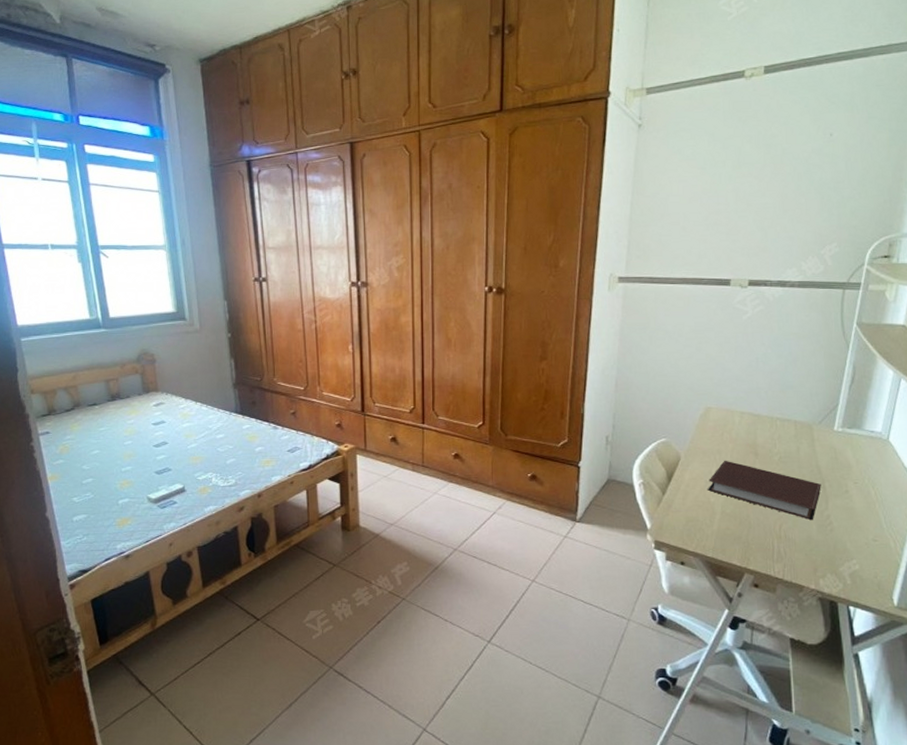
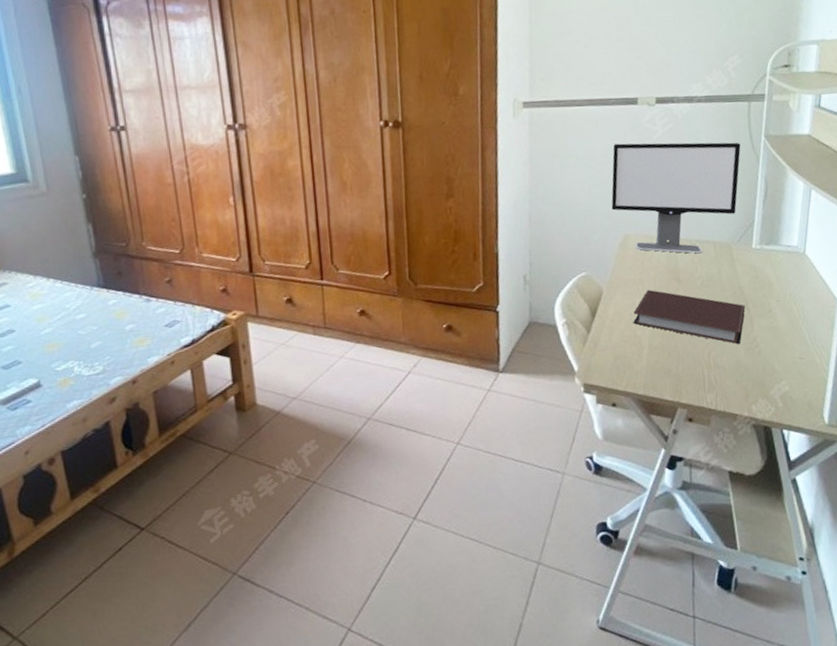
computer monitor: none [695,321,831,431] -> present [611,142,741,254]

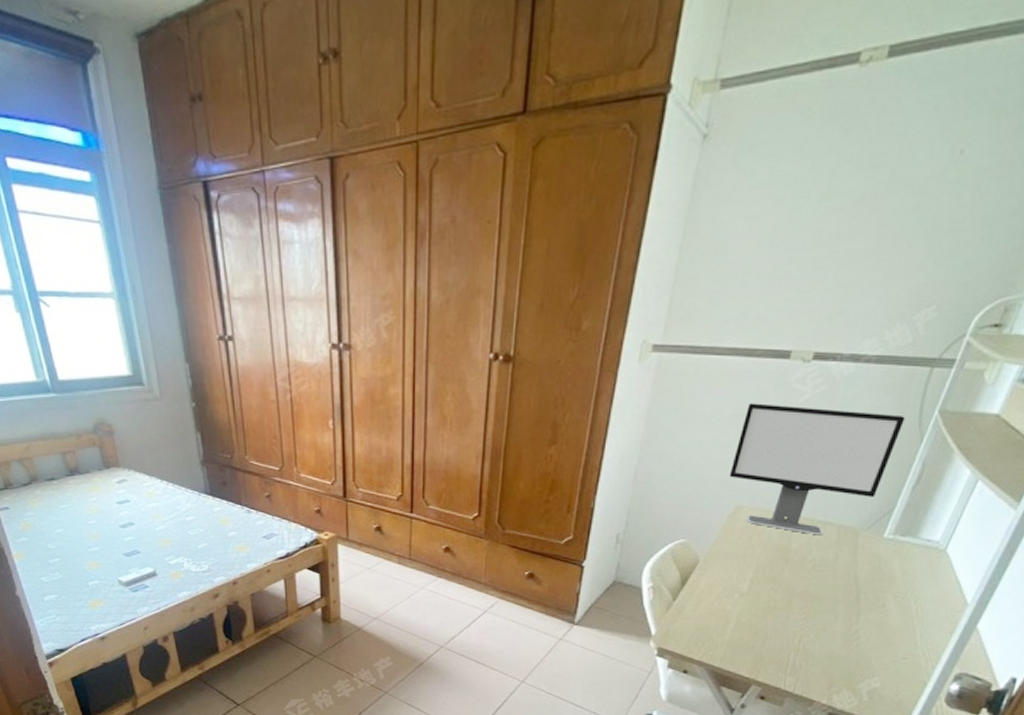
notebook: present [633,289,746,345] -> none [725,565,856,635]

